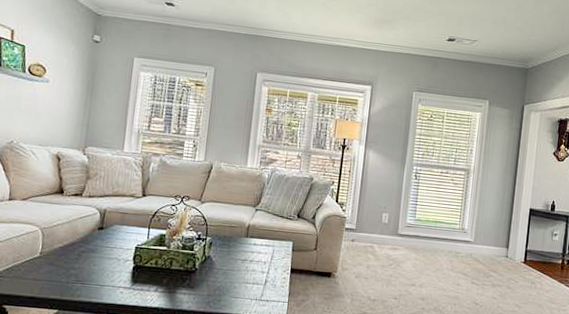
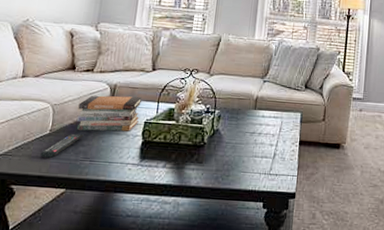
remote control: none [31,257,74,281] -> present [40,134,84,159]
book stack: none [67,220,132,256] -> present [77,95,142,132]

